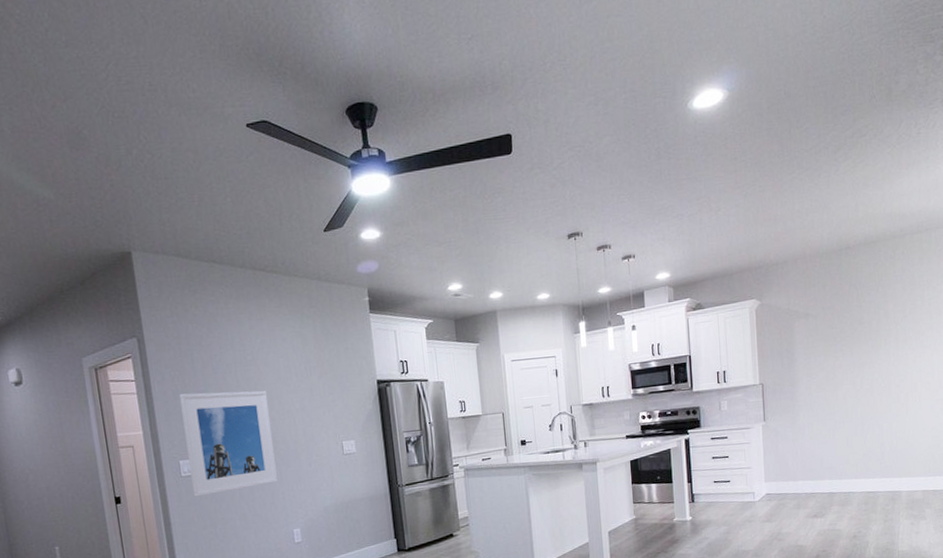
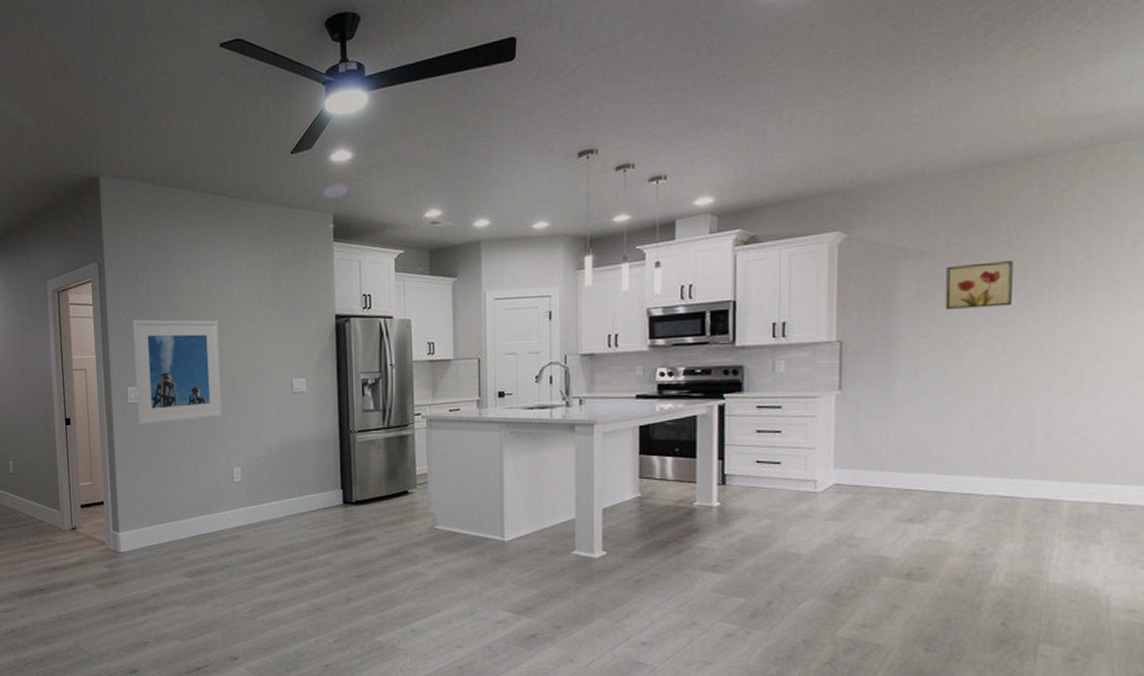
wall art: none [824,319,864,357] -> present [945,261,1013,309]

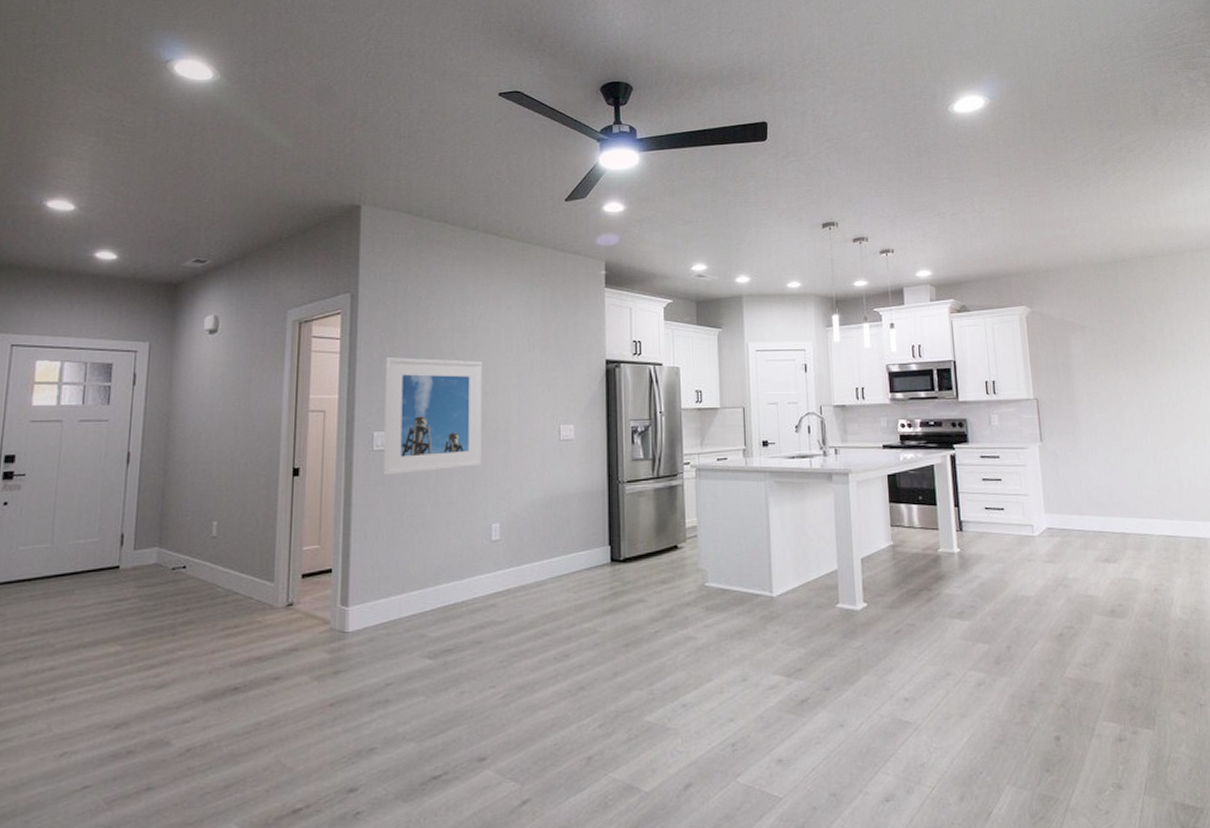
wall art: present [945,261,1013,309] -> none [1103,337,1150,374]

